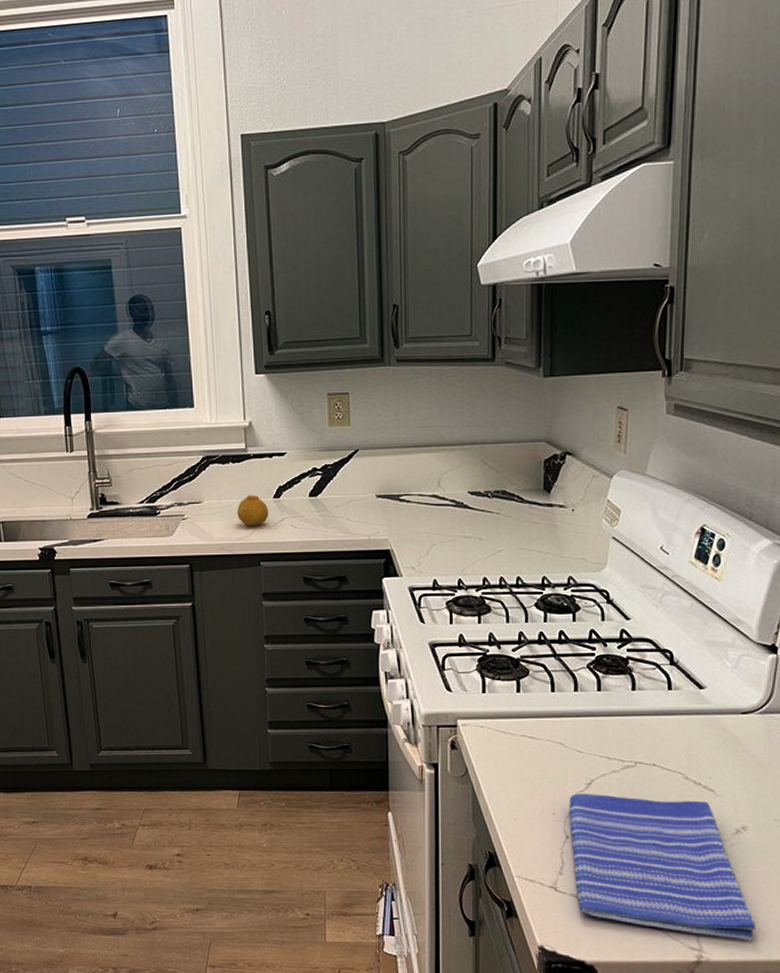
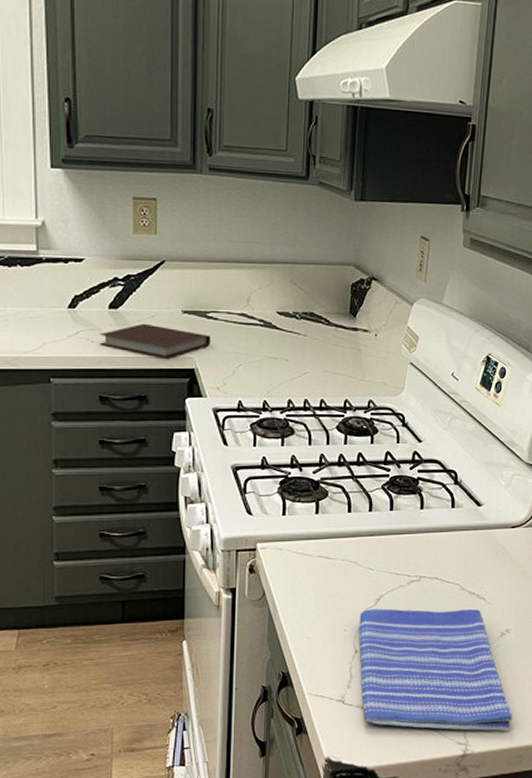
fruit: present [237,495,269,526] -> none [25,303,63,338]
notebook: none [302,509,404,541] -> present [100,323,211,359]

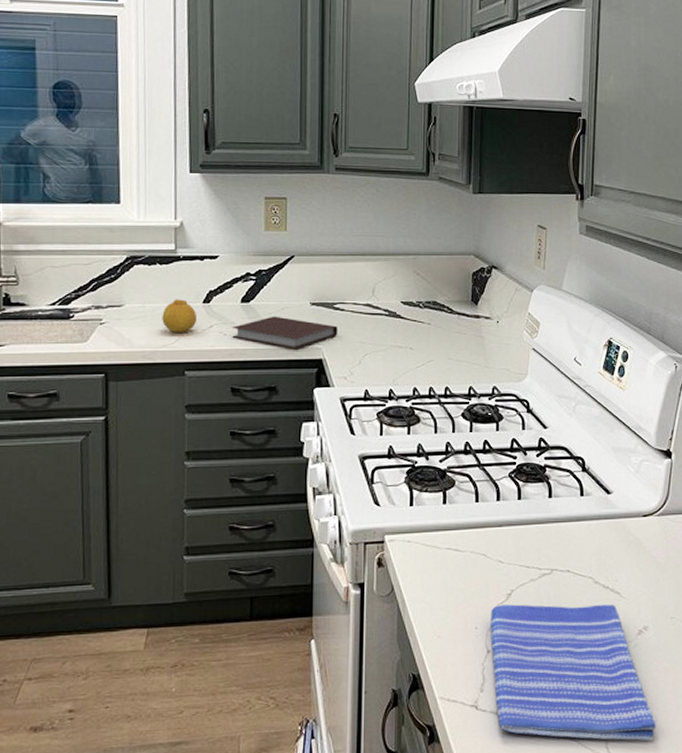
fruit: none [25,303,63,338] -> present [162,299,198,332]

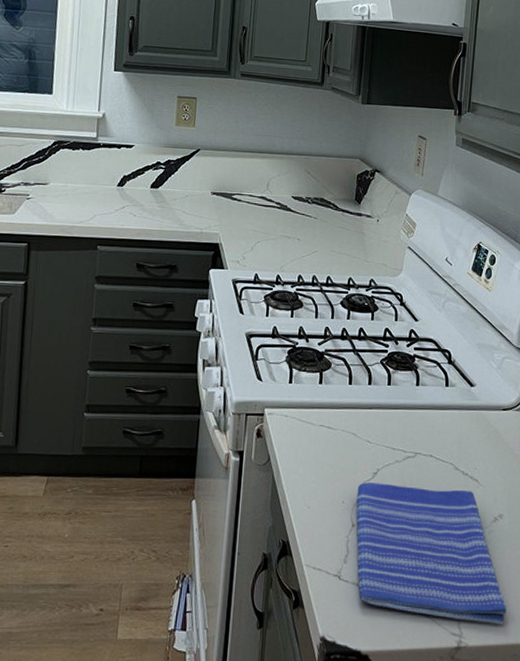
fruit: present [162,299,198,332] -> none [81,181,112,211]
notebook: present [232,316,338,350] -> none [141,201,234,233]

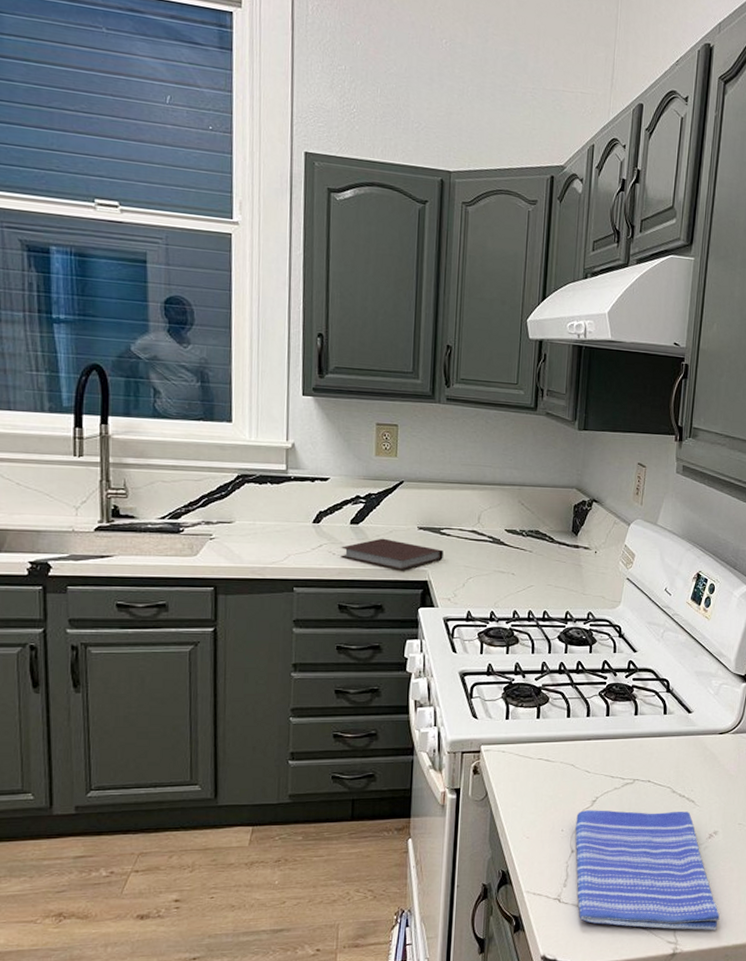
notebook: none [141,201,234,233] -> present [341,538,443,571]

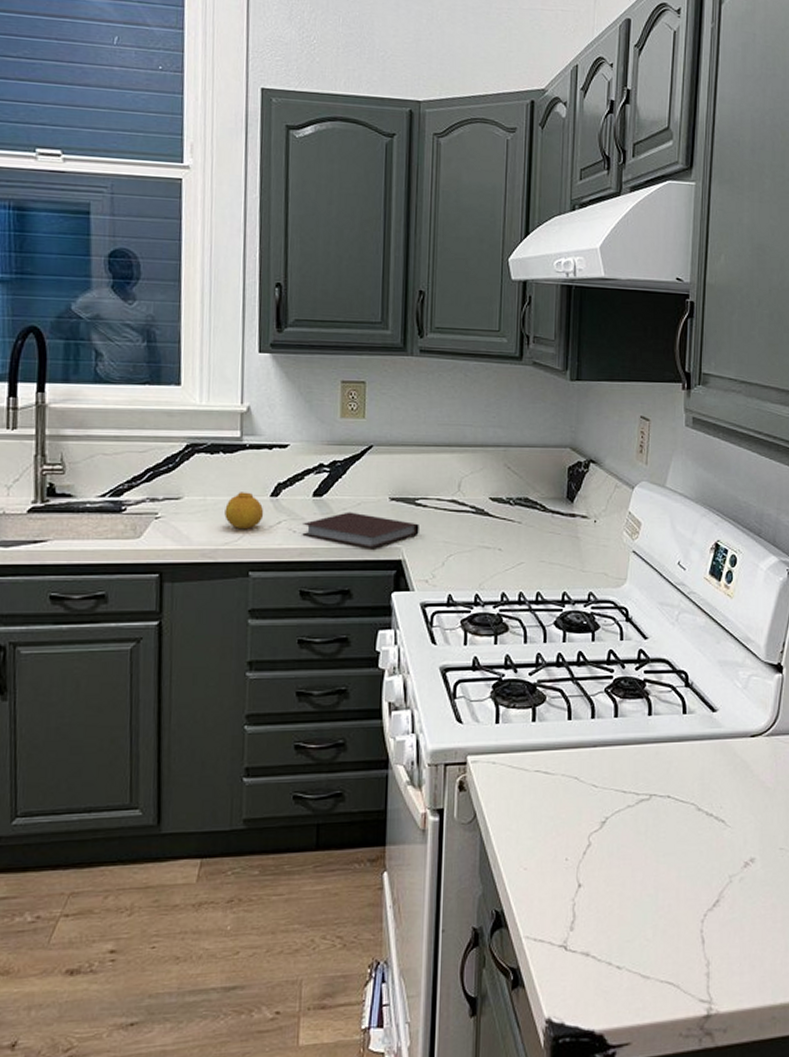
fruit: none [272,518,307,550] -> present [224,492,264,529]
dish towel: present [575,810,720,931] -> none [582,833,762,986]

